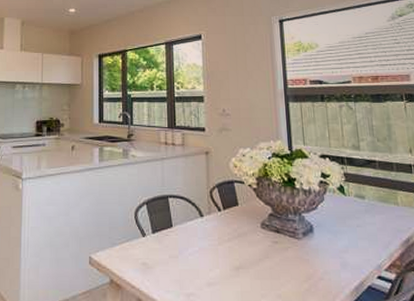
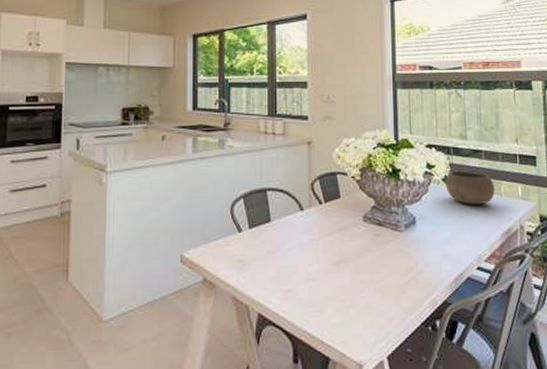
bowl: none [340,180,392,214] -> present [445,170,495,205]

